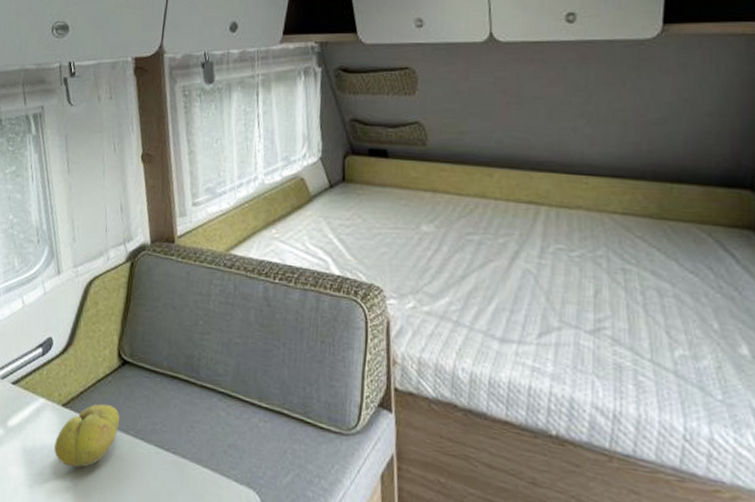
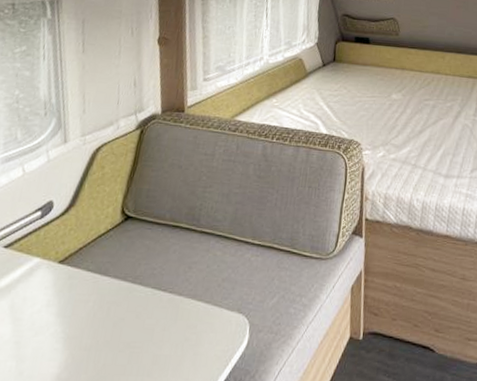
fruit: present [54,403,120,468] -> none [46,257,119,318]

